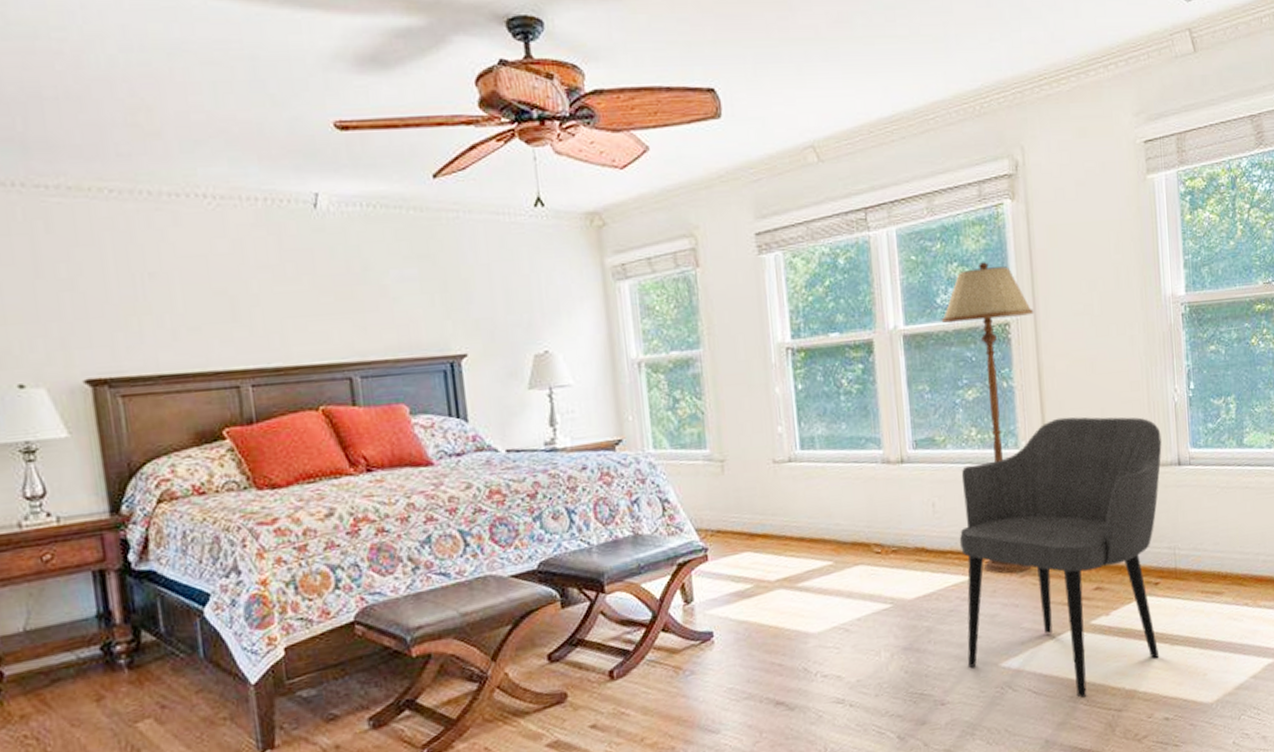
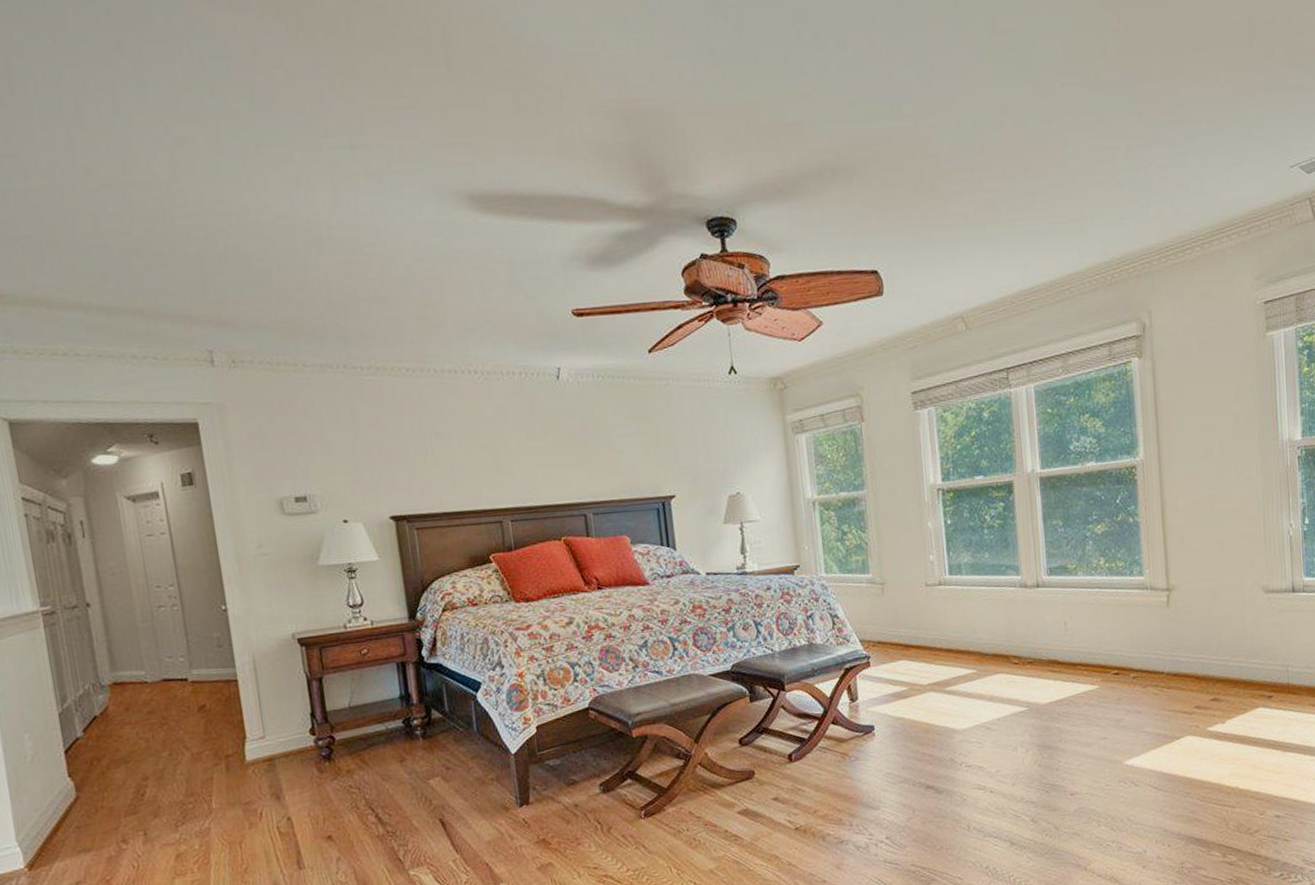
floor lamp: present [941,262,1034,574] -> none [1073,413,1159,685]
armchair: present [959,417,1162,698] -> none [1088,548,1277,794]

